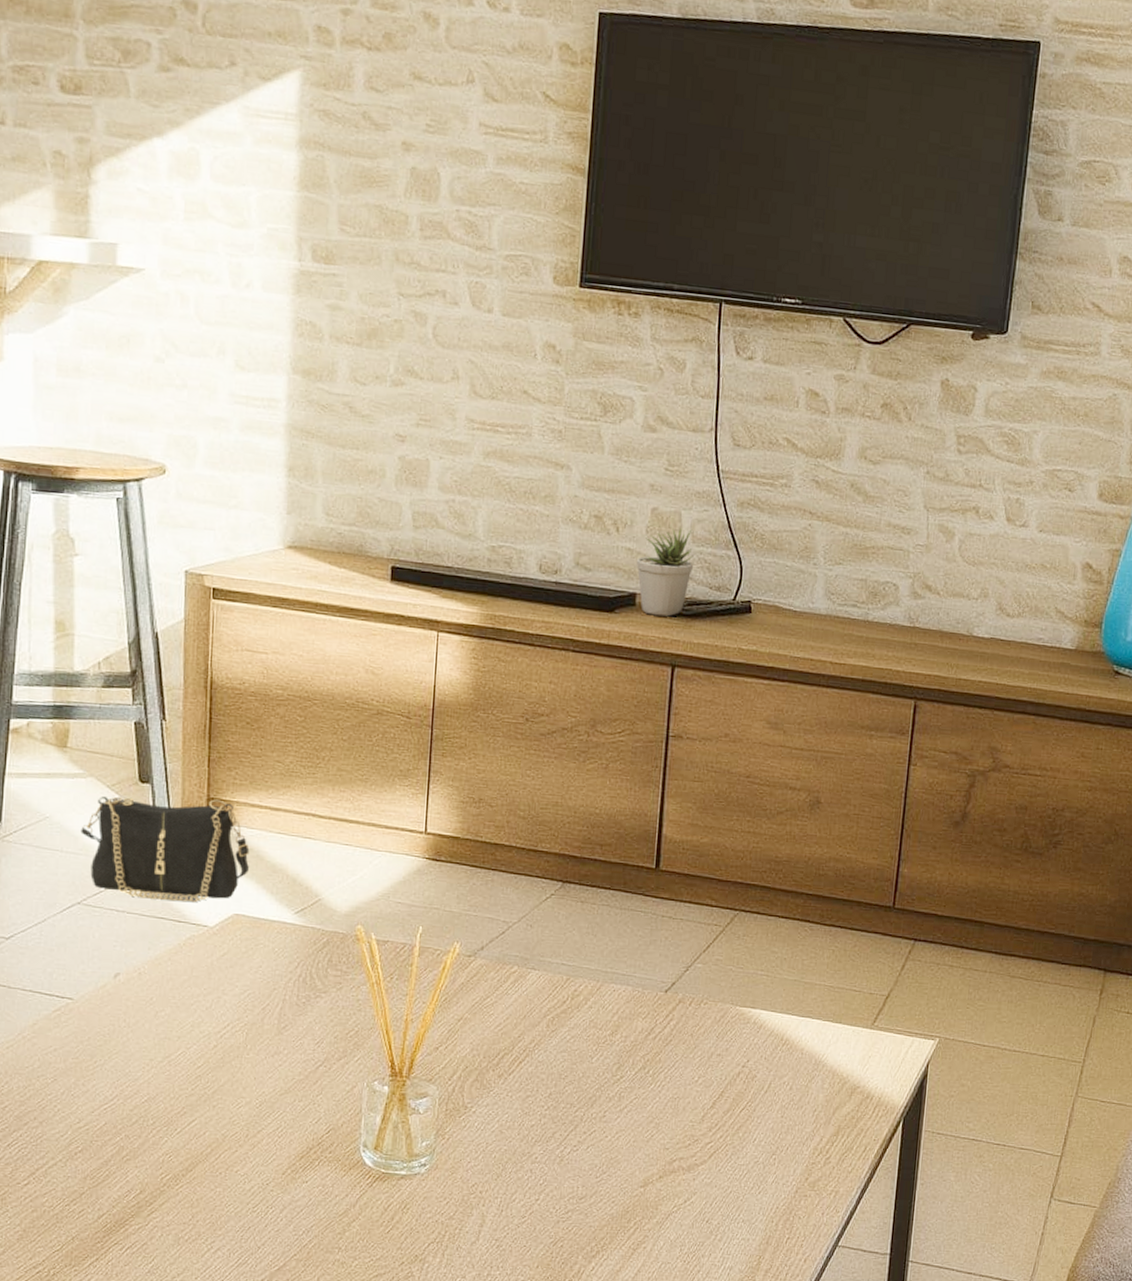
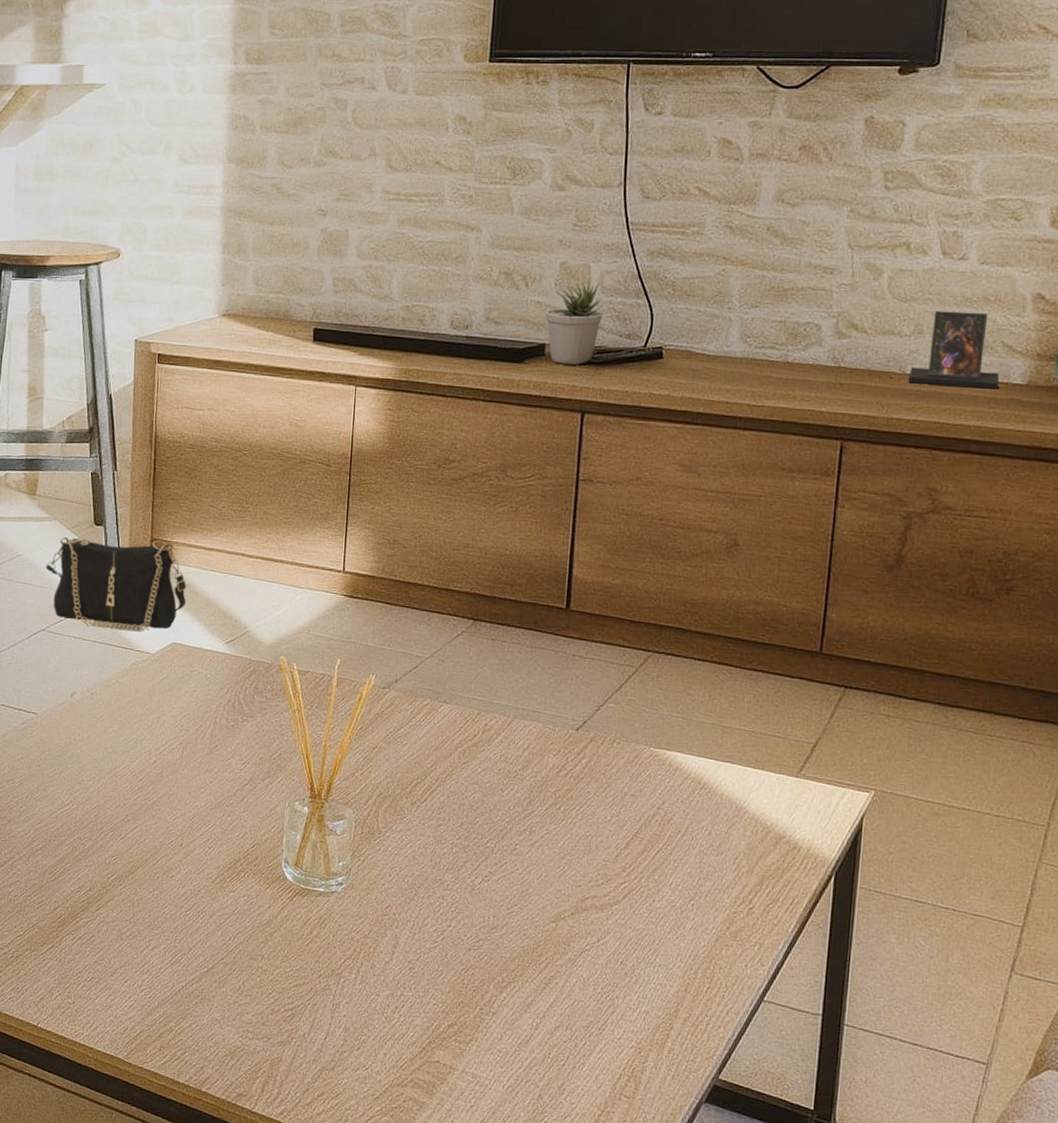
photo frame: none [974,575,1053,653] -> present [908,310,1000,389]

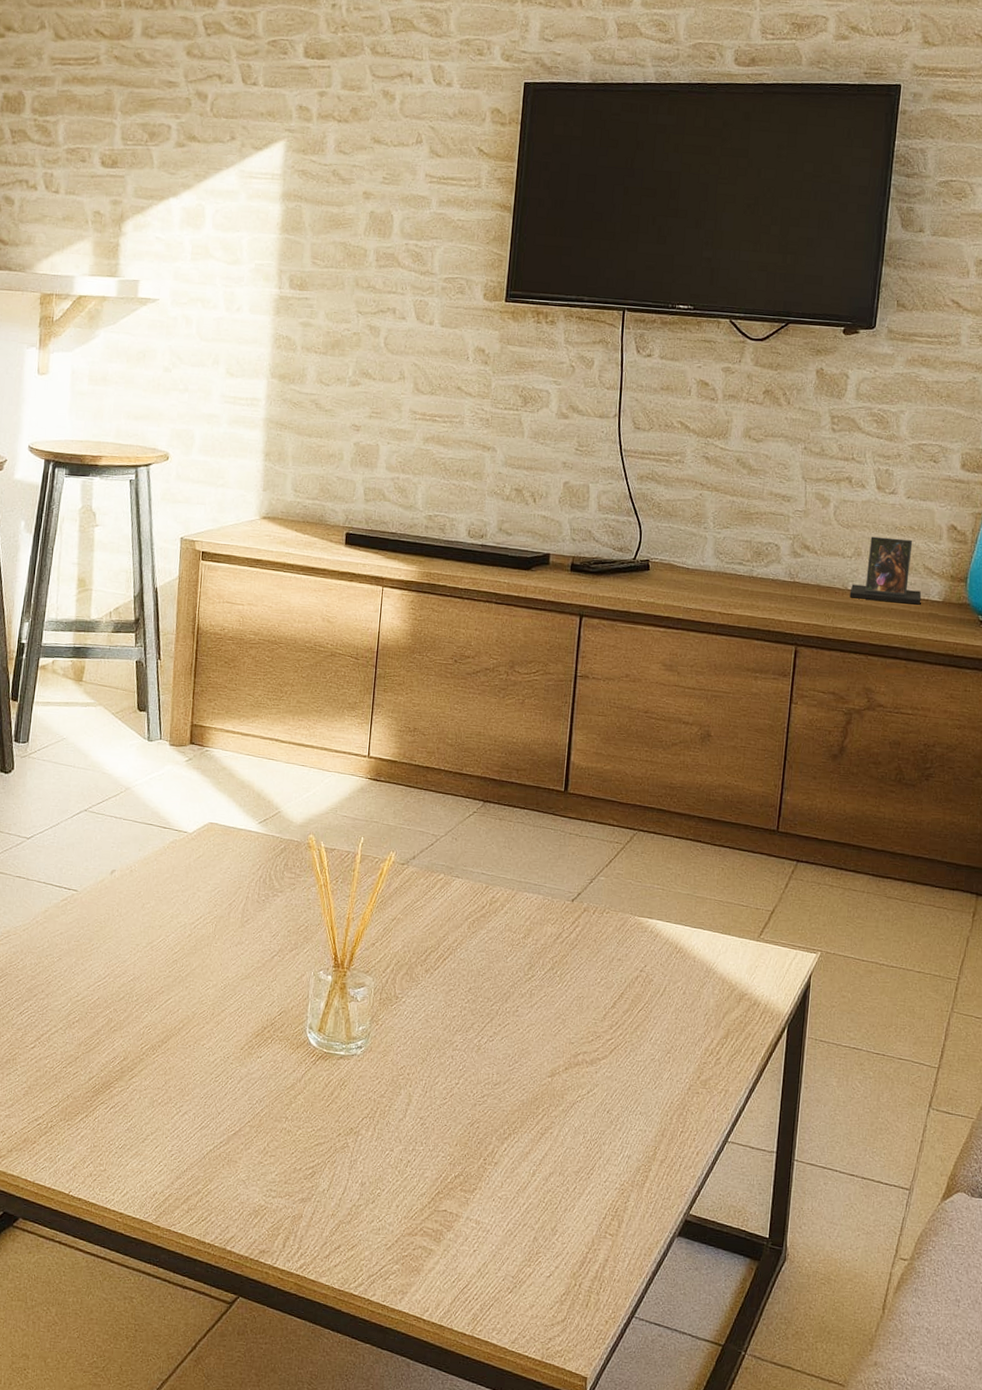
handbag: present [46,537,187,632] -> none [90,722,224,812]
potted plant: present [546,279,604,365] -> none [550,497,601,574]

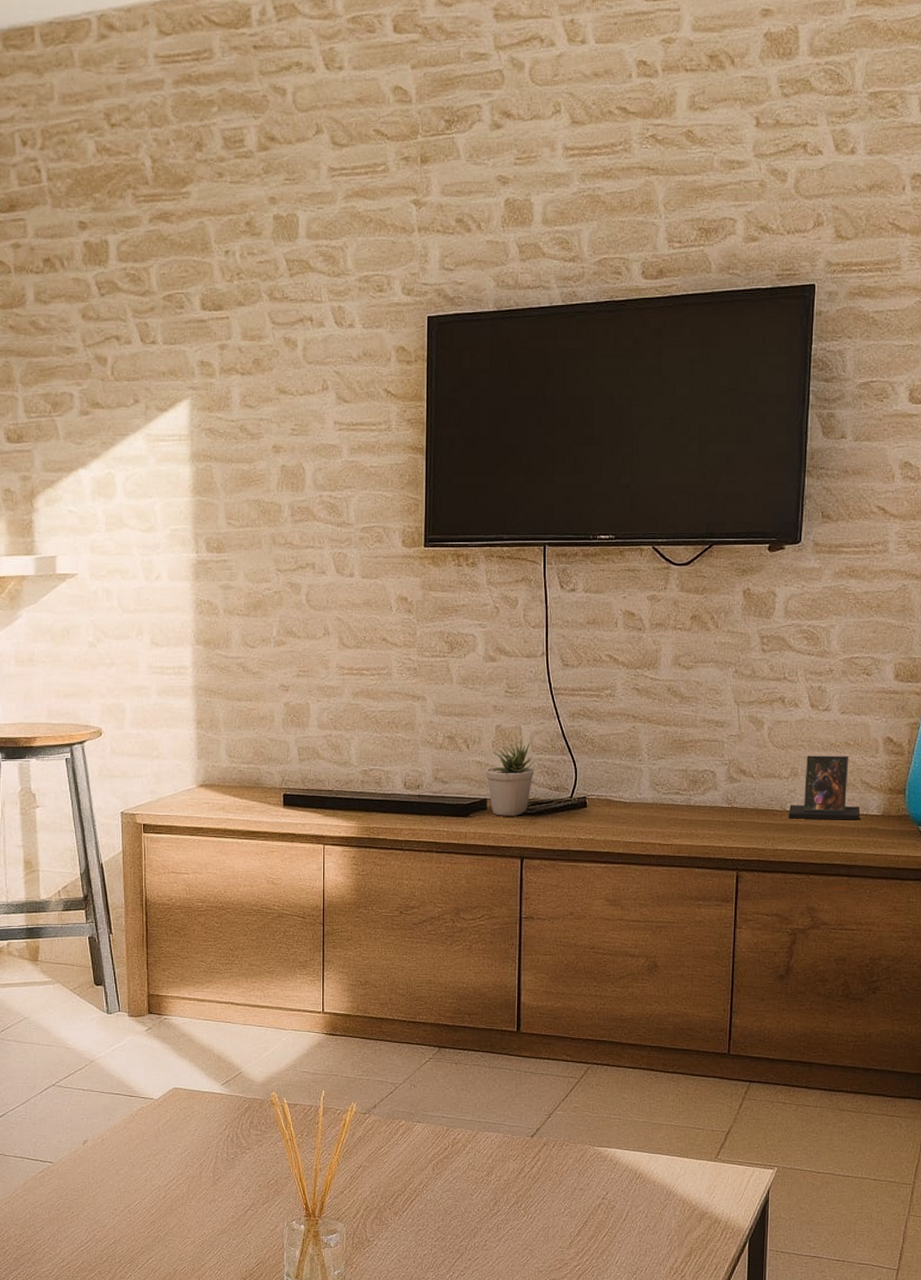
potted plant: none [550,497,601,574] -> present [486,739,535,816]

